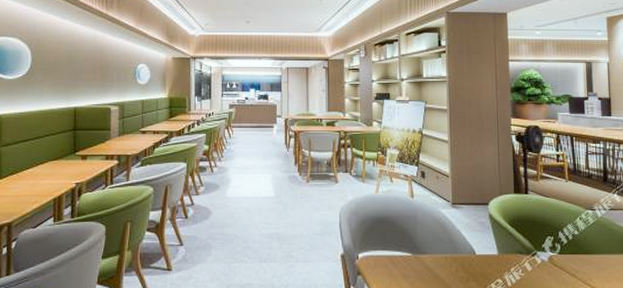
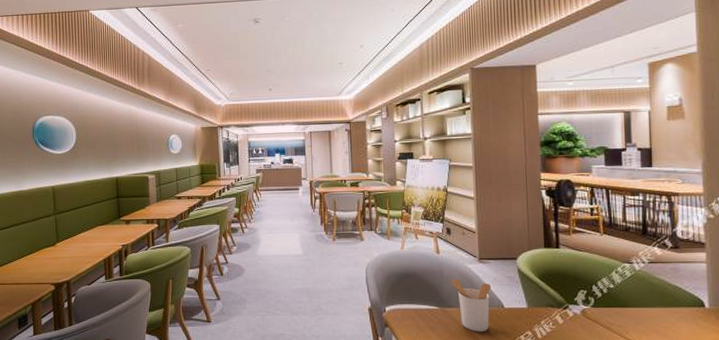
utensil holder: none [423,224,464,280] -> present [450,278,492,332]

